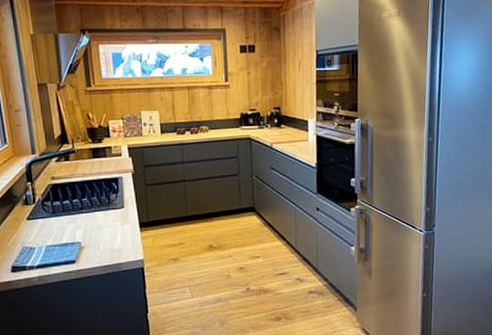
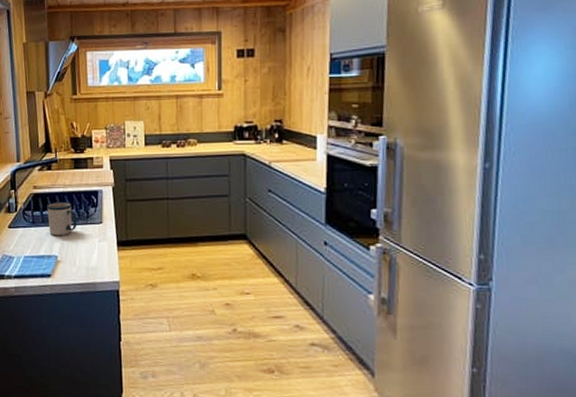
mug: none [67,190,99,224] -> present [47,202,78,236]

